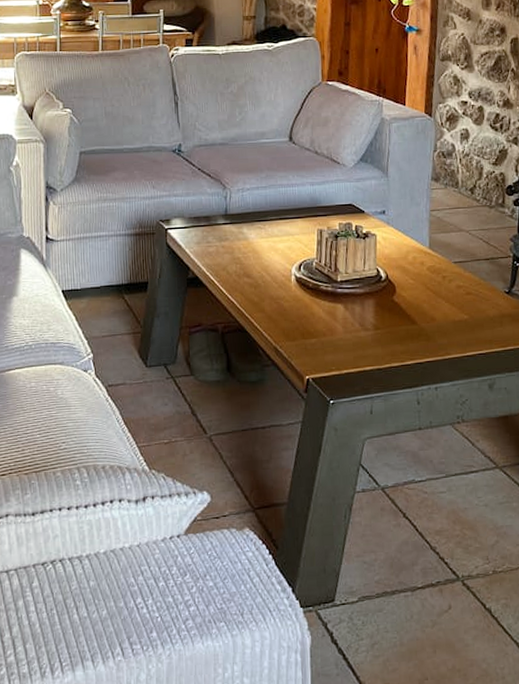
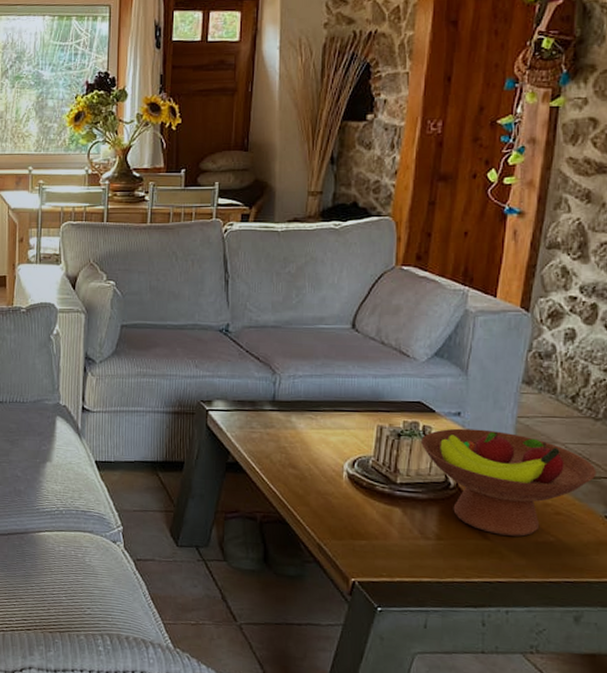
fruit bowl: none [355,224,495,319] -> present [421,428,597,537]

